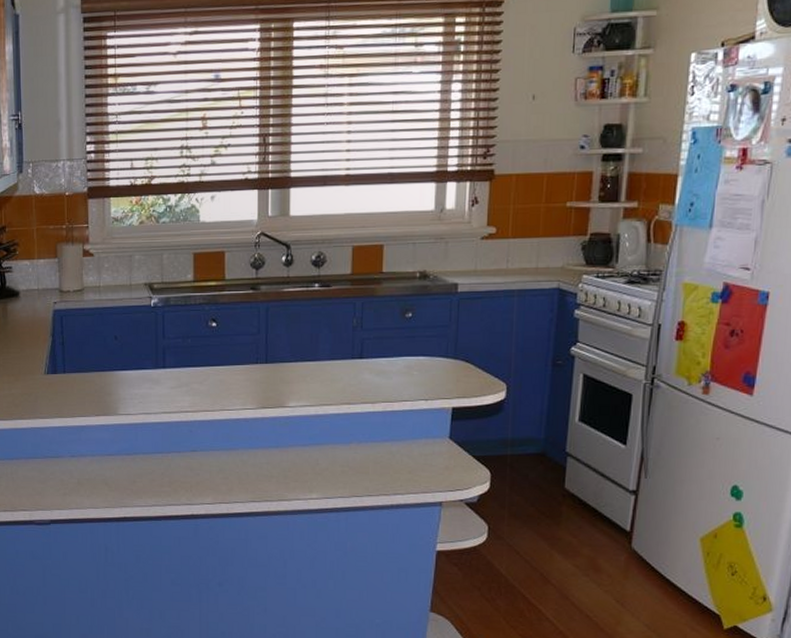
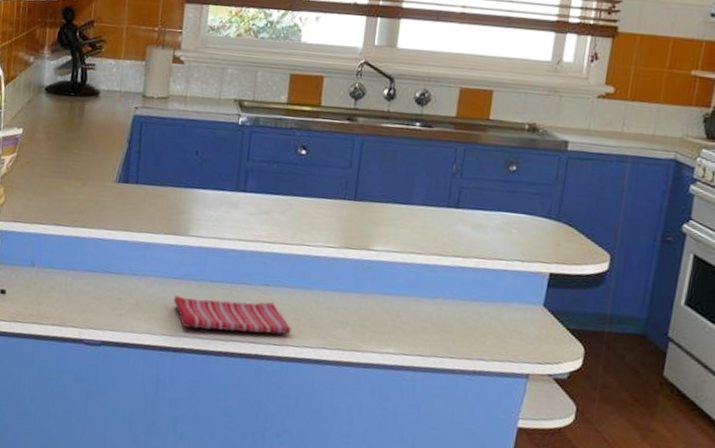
dish towel: none [111,466,222,498] -> present [173,295,292,335]

